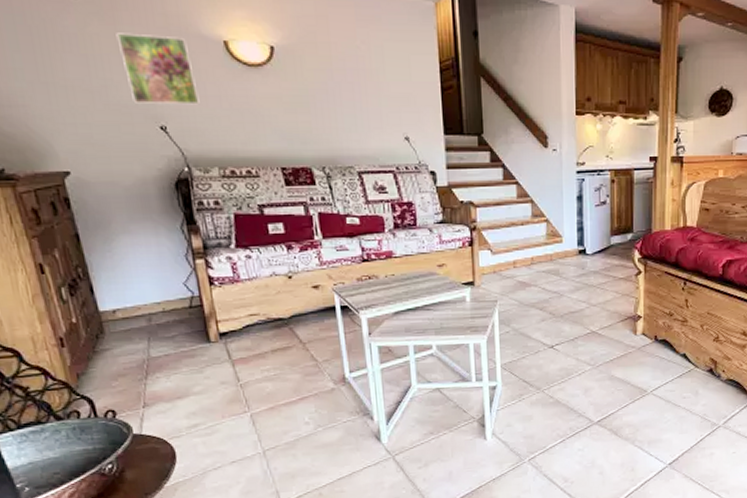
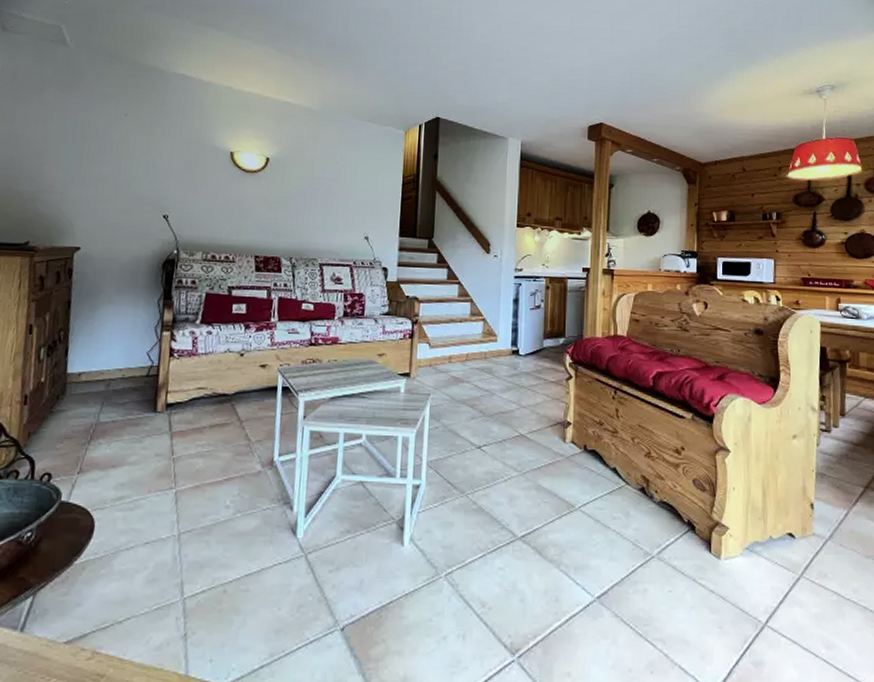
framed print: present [116,33,200,105] -> none [147,142,201,200]

